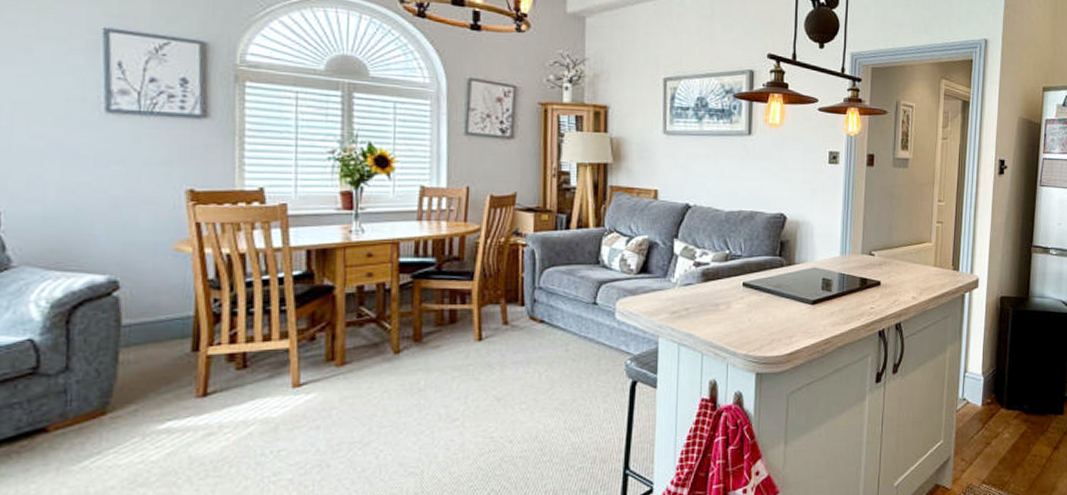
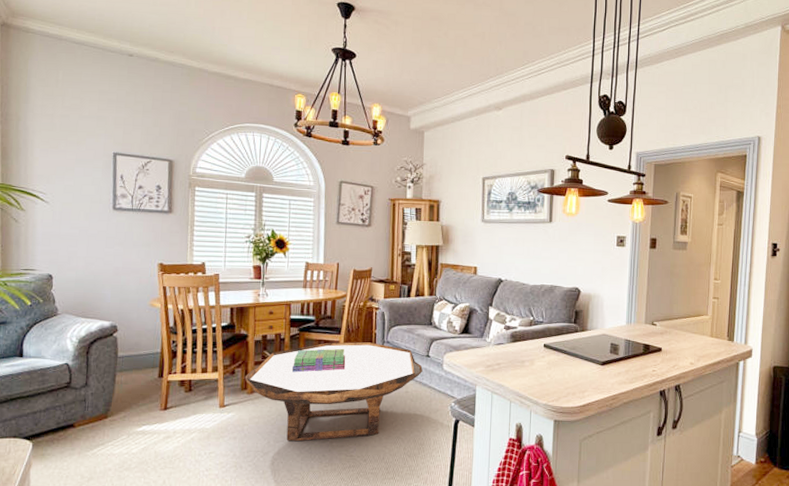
coffee table: none [331,289,588,424] -> present [244,342,423,441]
stack of books: none [402,298,482,334] -> present [291,348,346,373]

